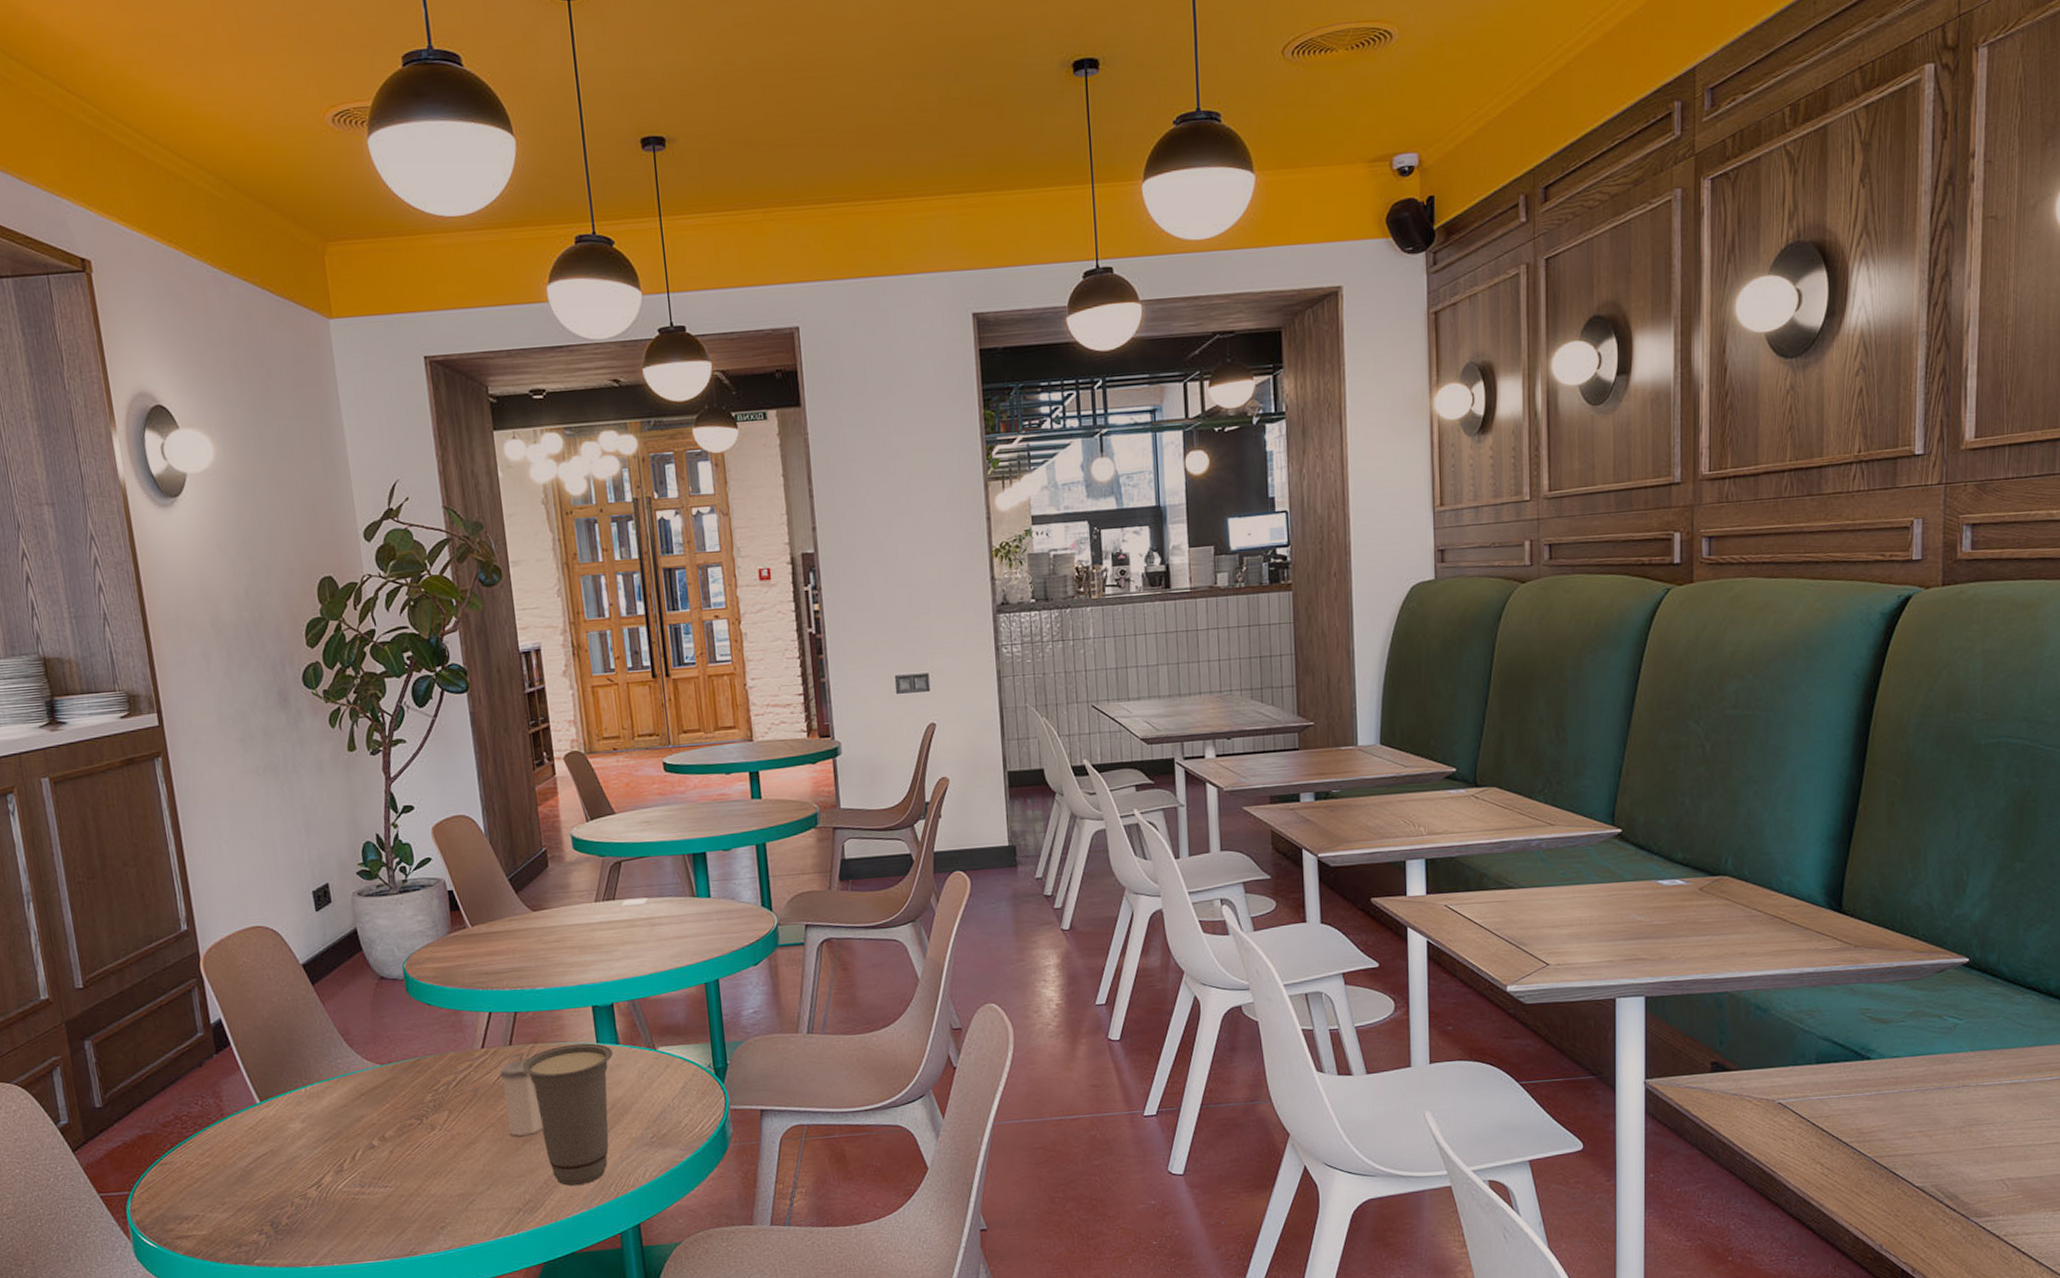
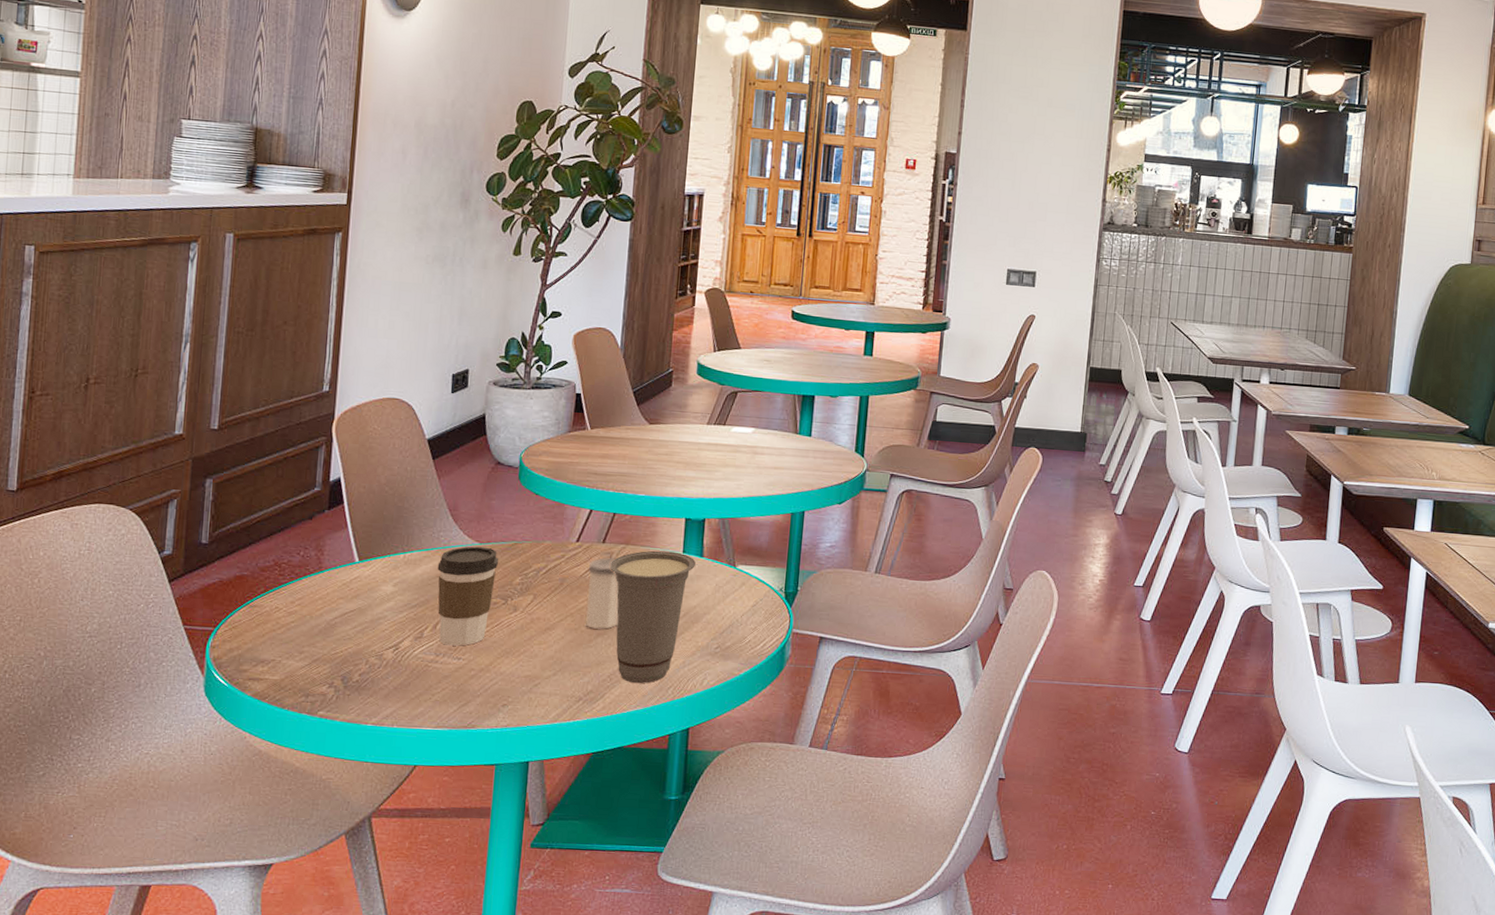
coffee cup: none [342,1068,408,1175] -> present [437,546,499,646]

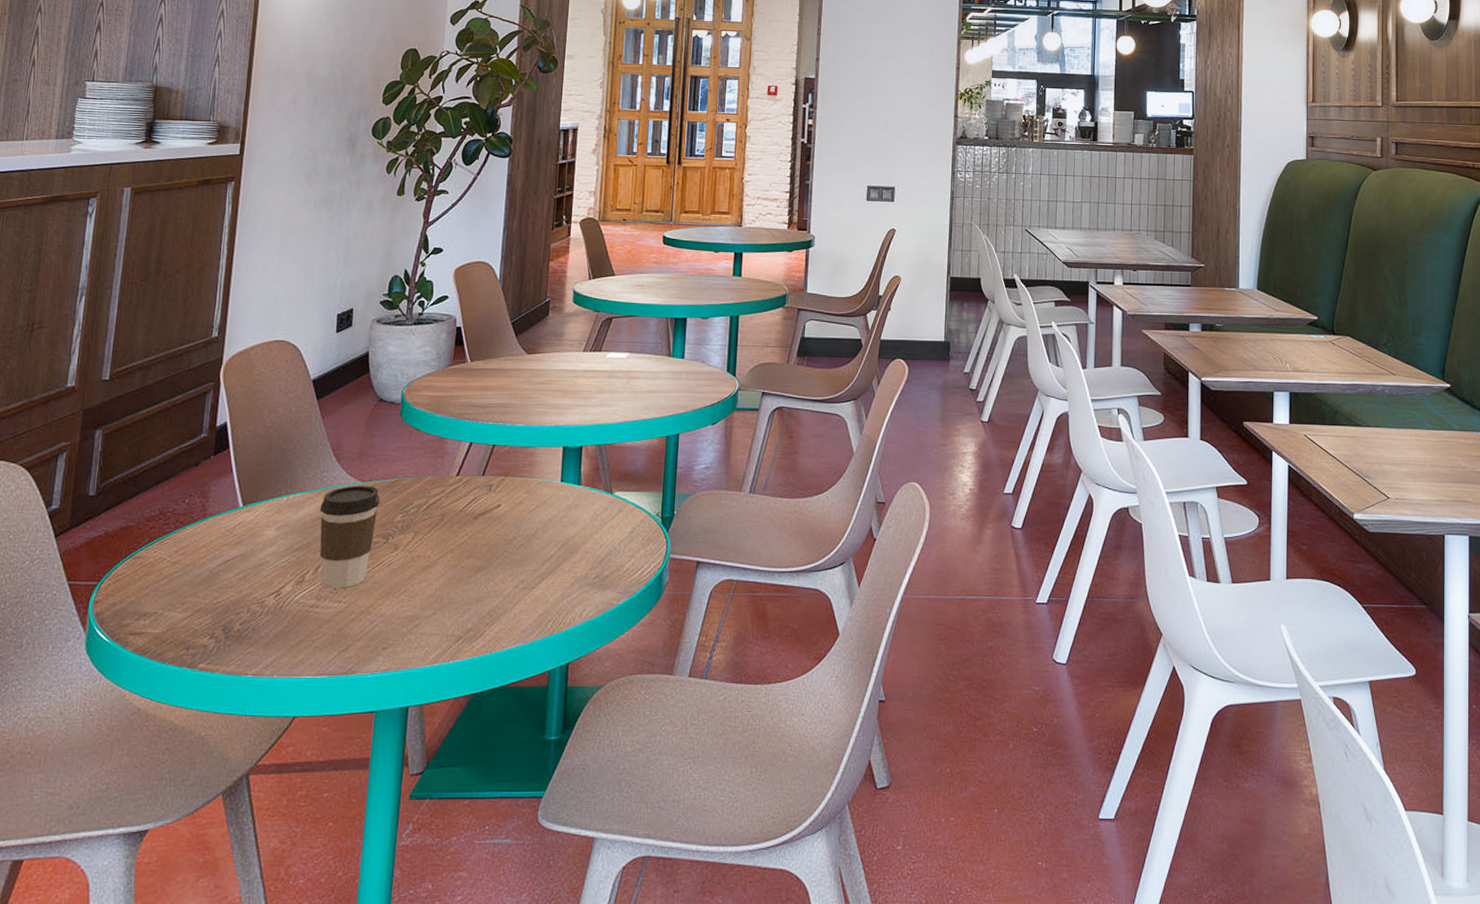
salt shaker: present [586,557,618,629] -> none [466,490,498,564]
cup: present [609,550,696,683] -> none [489,481,573,618]

